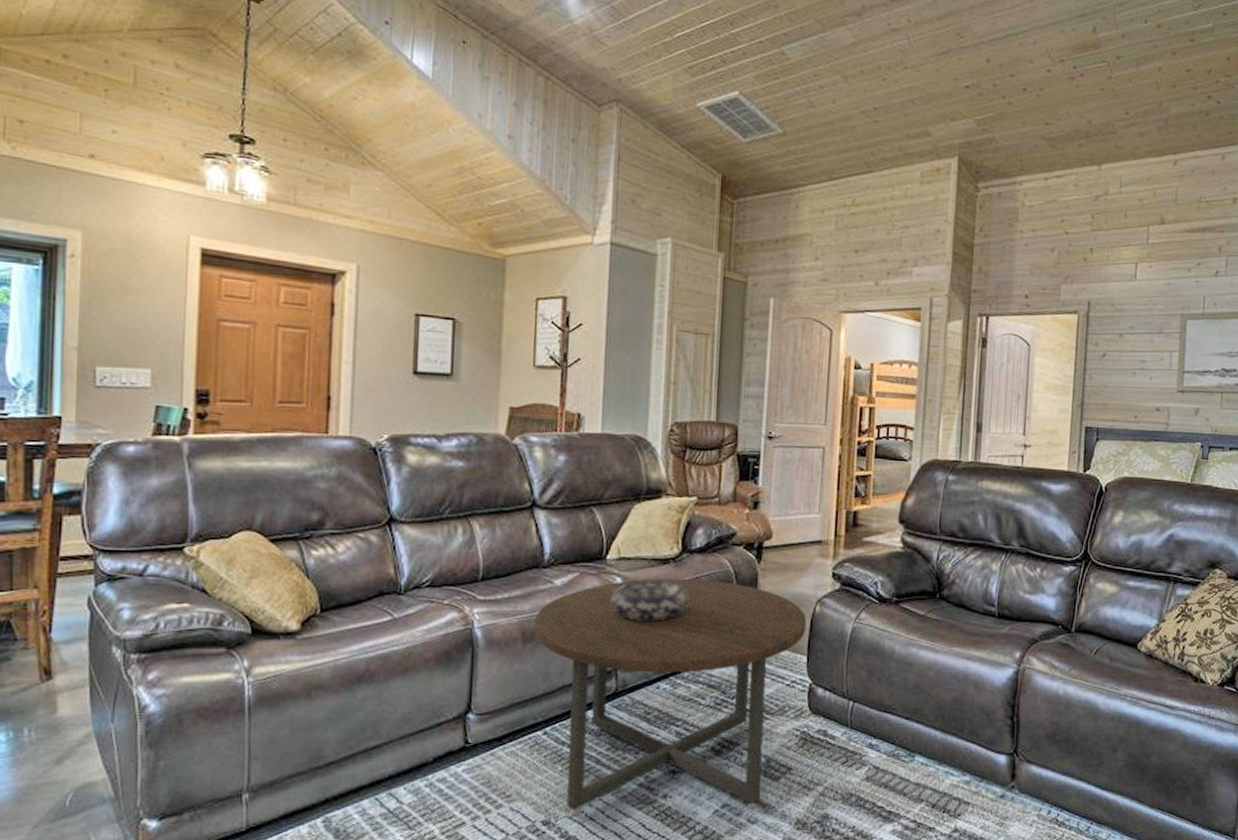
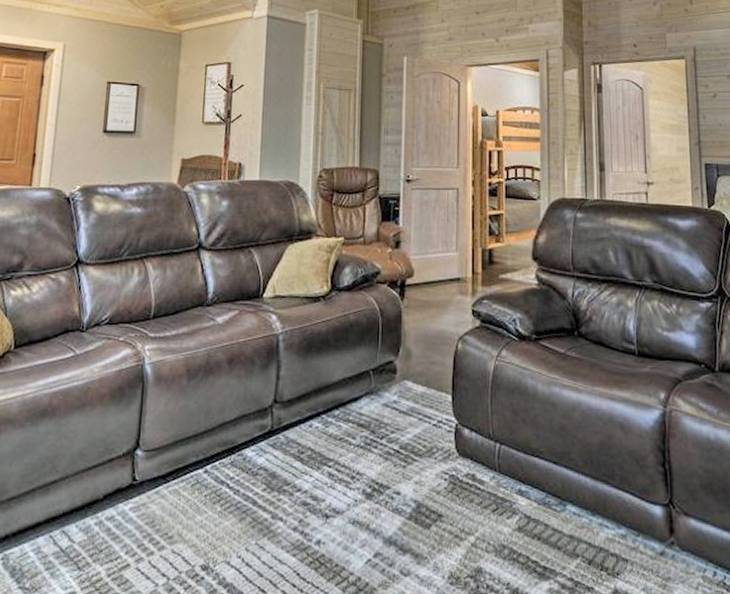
coffee table: present [533,579,807,815] -> none [197,316,450,560]
decorative bowl: present [612,580,688,621] -> none [268,317,337,358]

